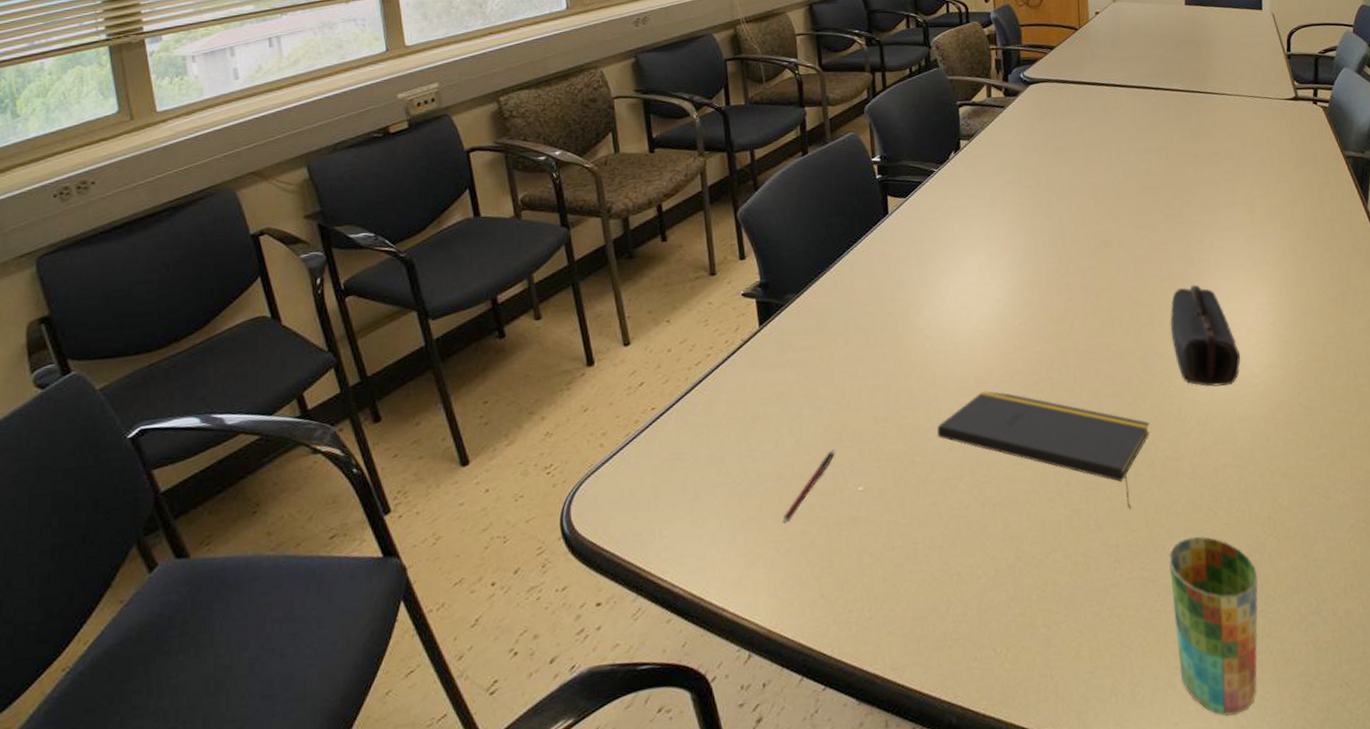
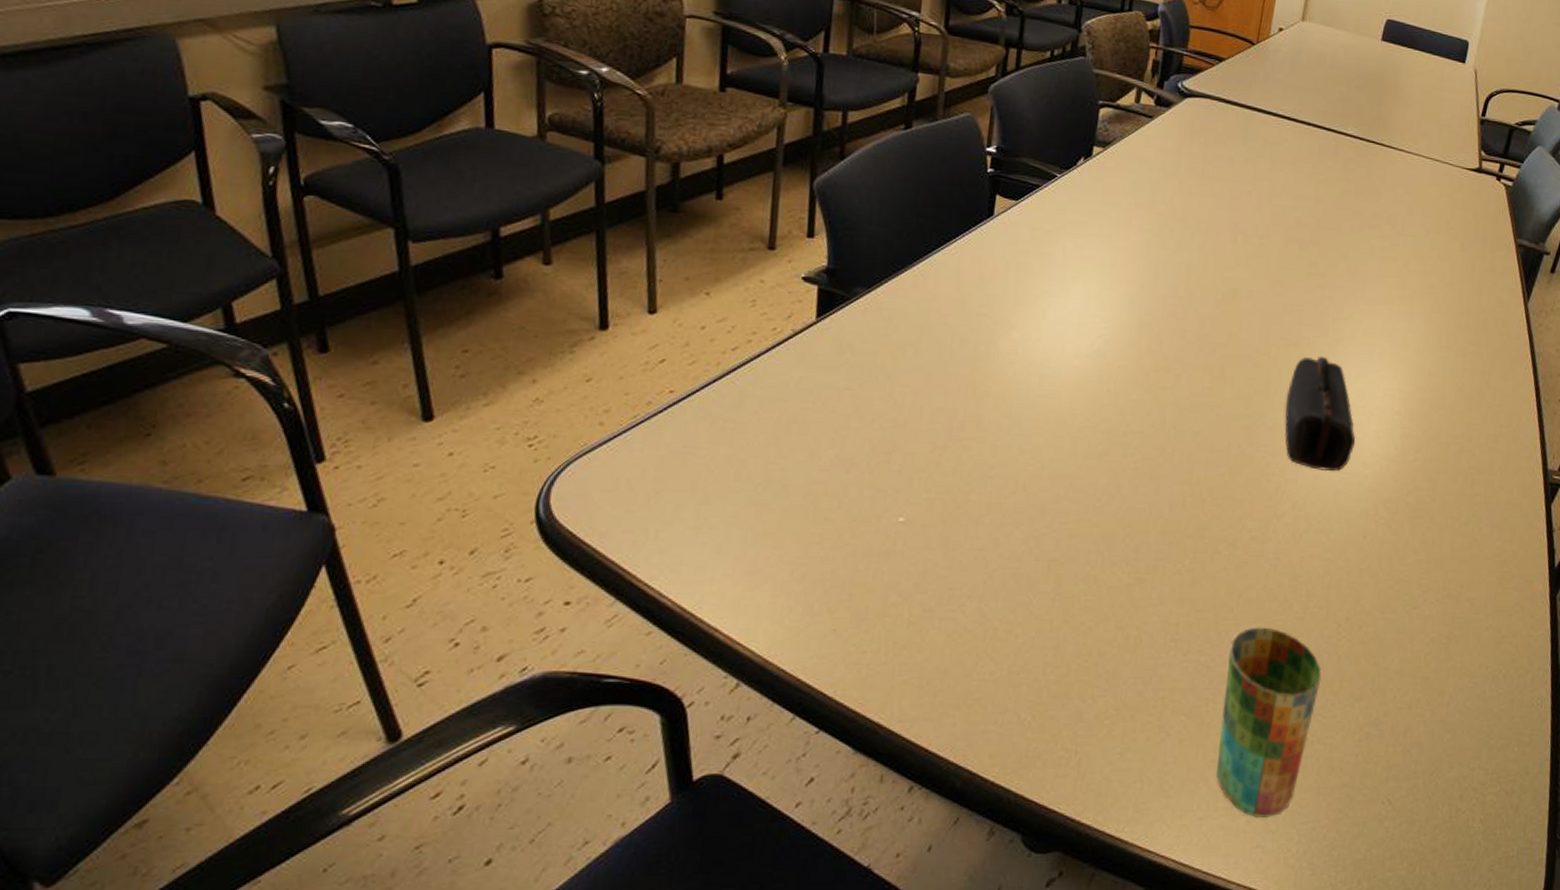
pen: present [782,448,836,524] -> none [803,470,881,546]
notepad: present [936,391,1150,509] -> none [1000,434,1240,587]

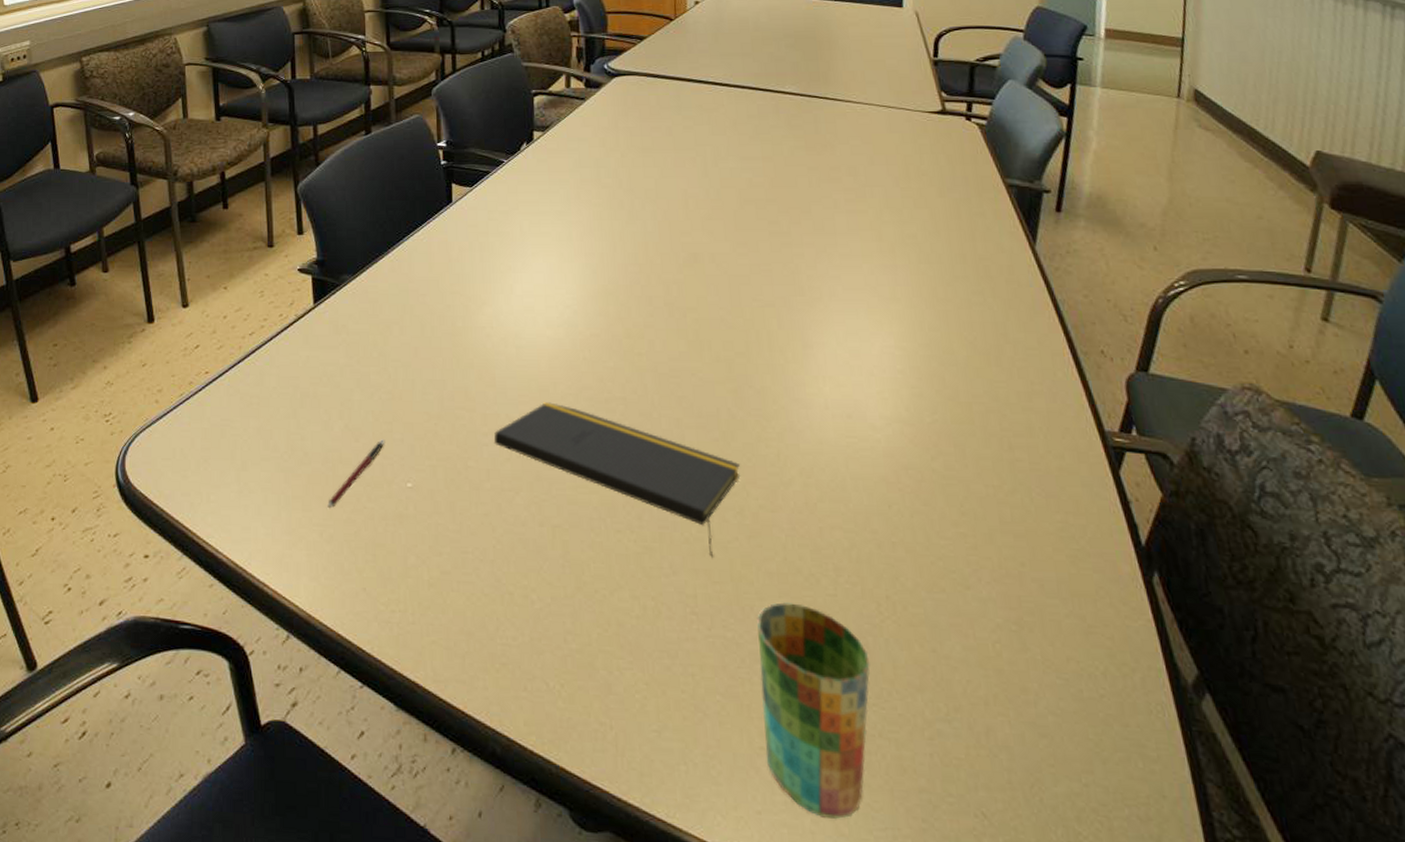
pen: none [803,470,881,546] -> present [327,439,385,509]
notepad: none [1000,434,1240,587] -> present [493,402,741,557]
pencil case: present [1284,356,1356,472] -> none [771,315,858,436]

